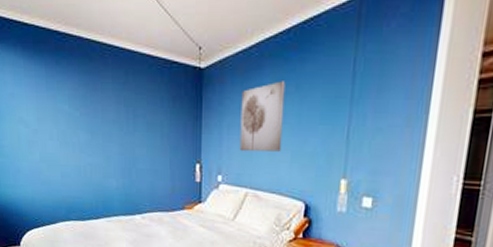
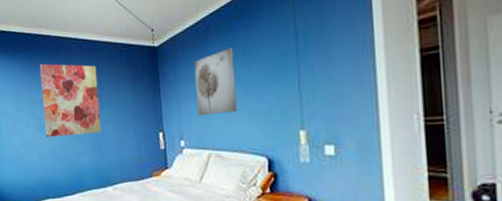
wall art: none [68,69,134,157] -> present [40,63,102,138]

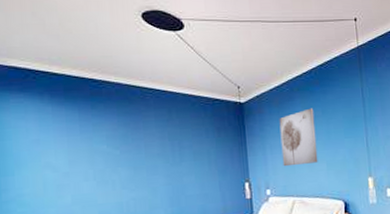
wall art: present [40,63,102,138] -> none [106,112,182,192]

